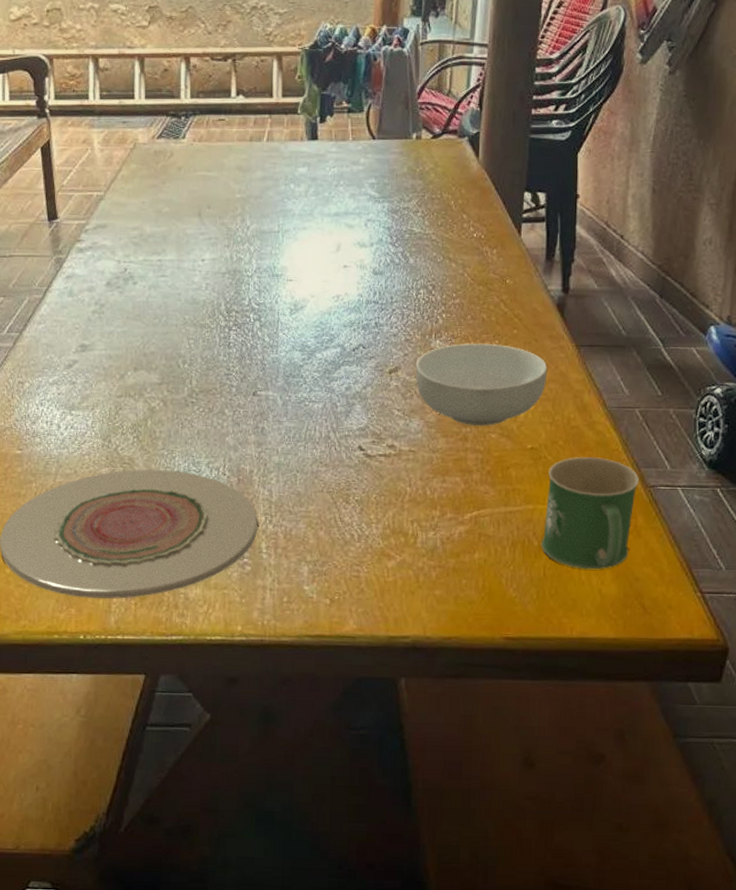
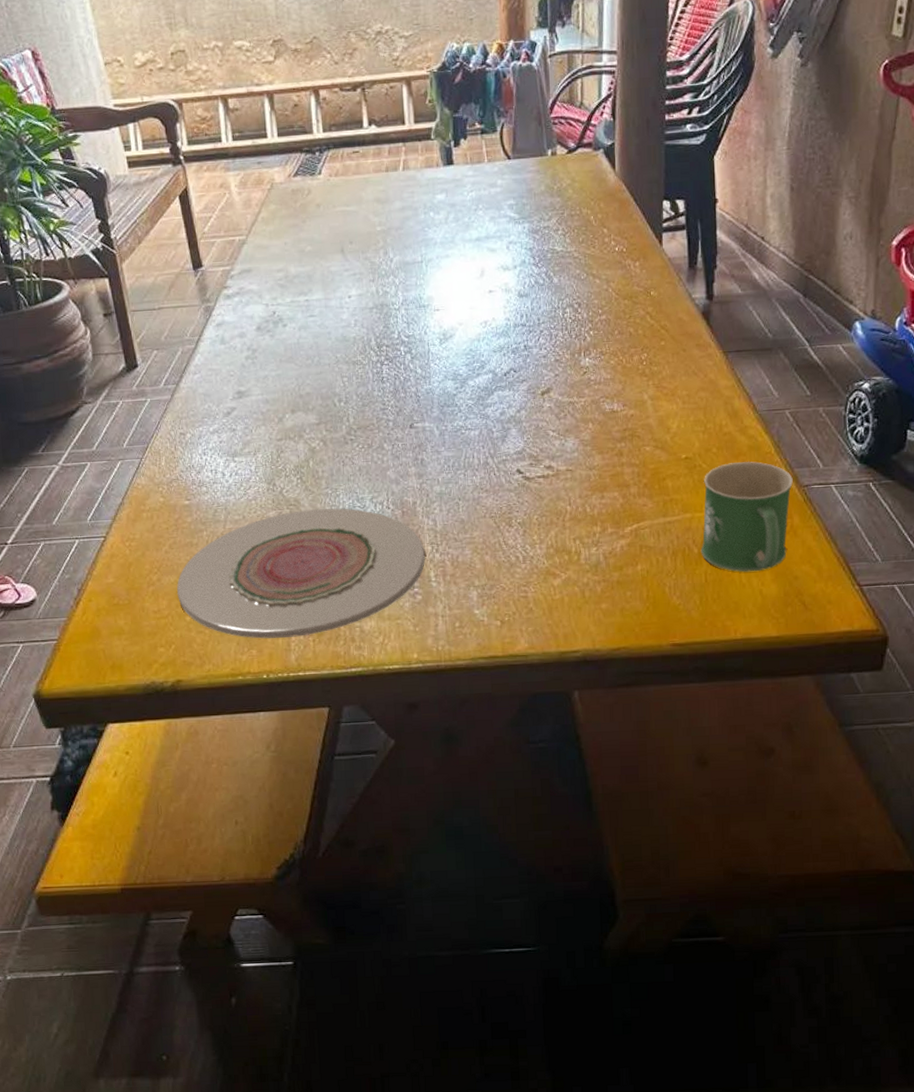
cereal bowl: present [415,344,548,426] -> none [567,357,697,440]

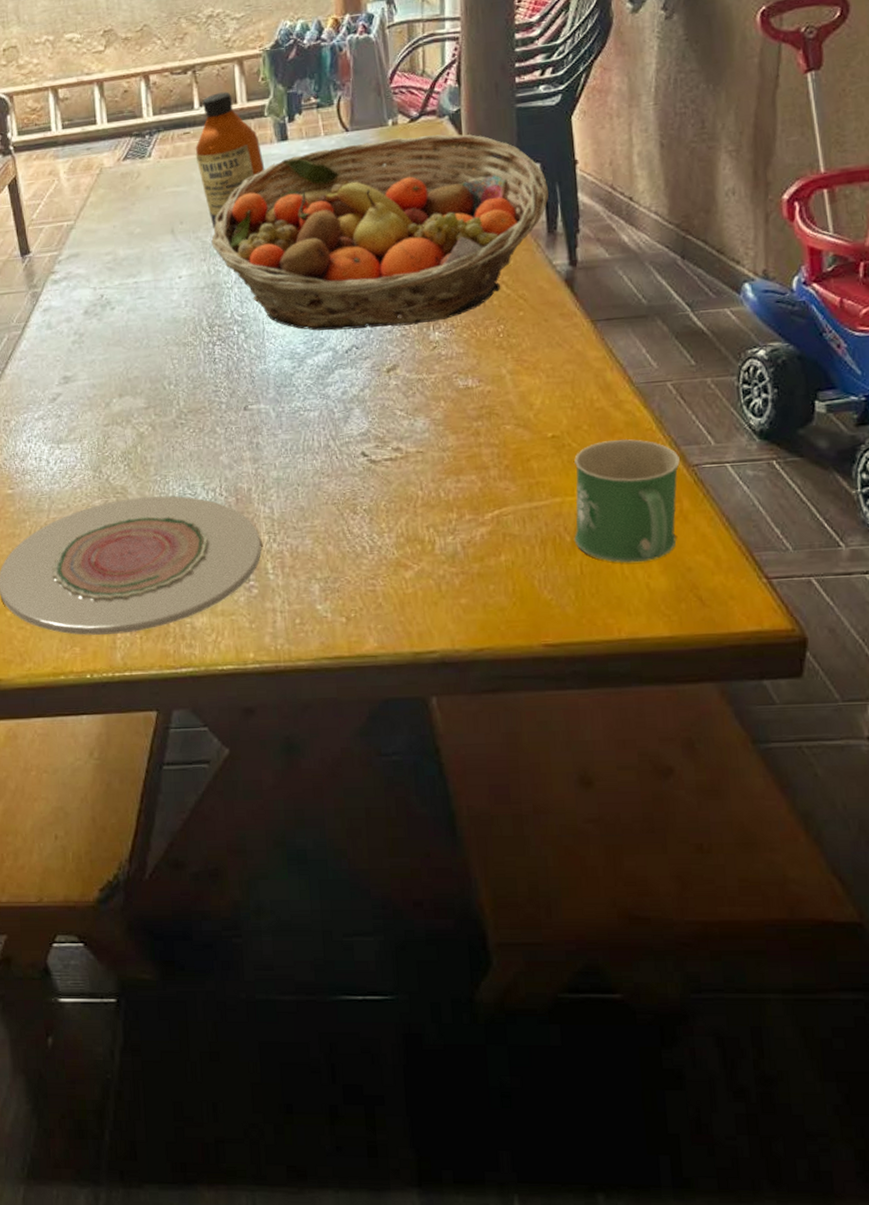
bottle: none [364,112,431,252] -> present [195,91,265,230]
fruit basket: none [380,167,691,354] -> present [211,134,549,331]

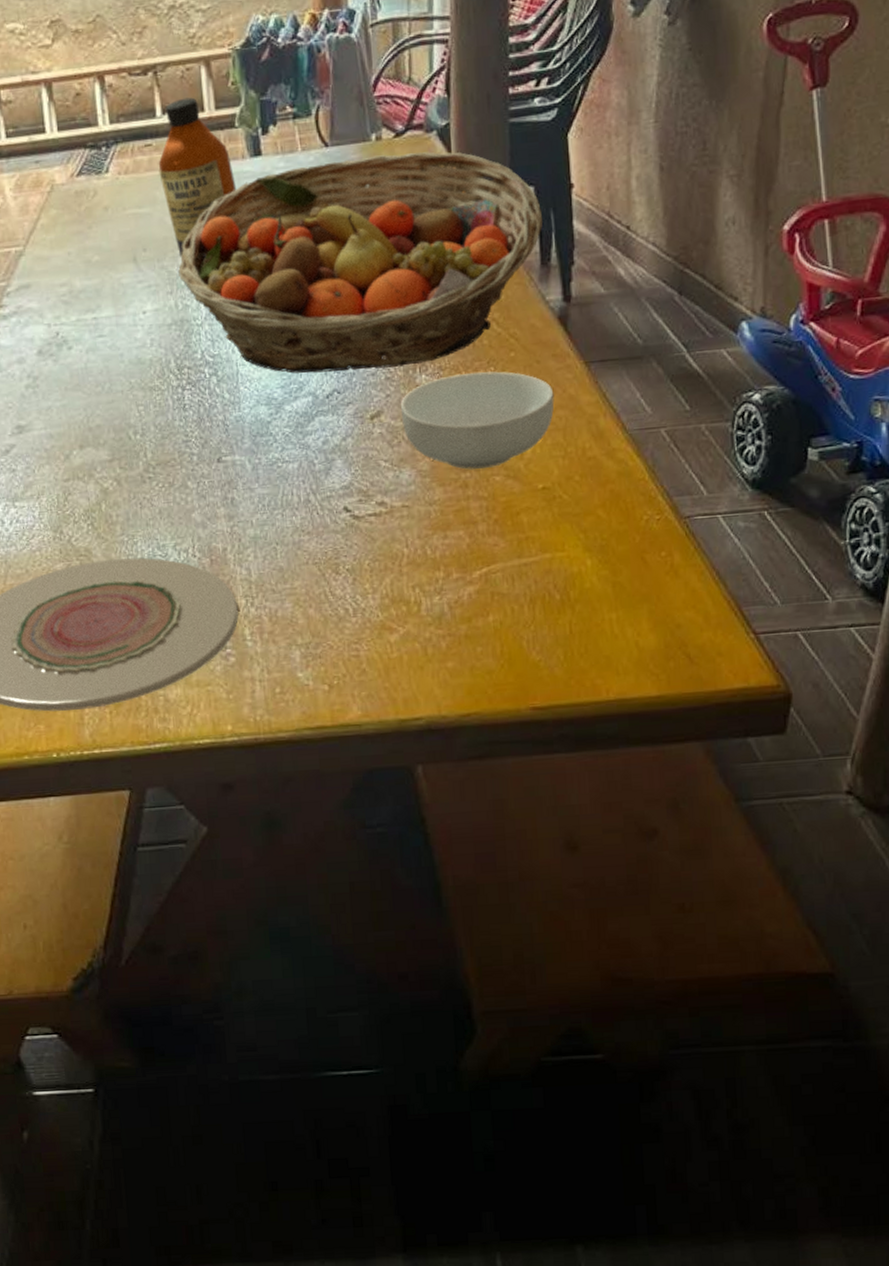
cereal bowl: none [415,329,563,419] -> present [400,371,555,470]
mug: present [574,438,680,564] -> none [563,489,672,622]

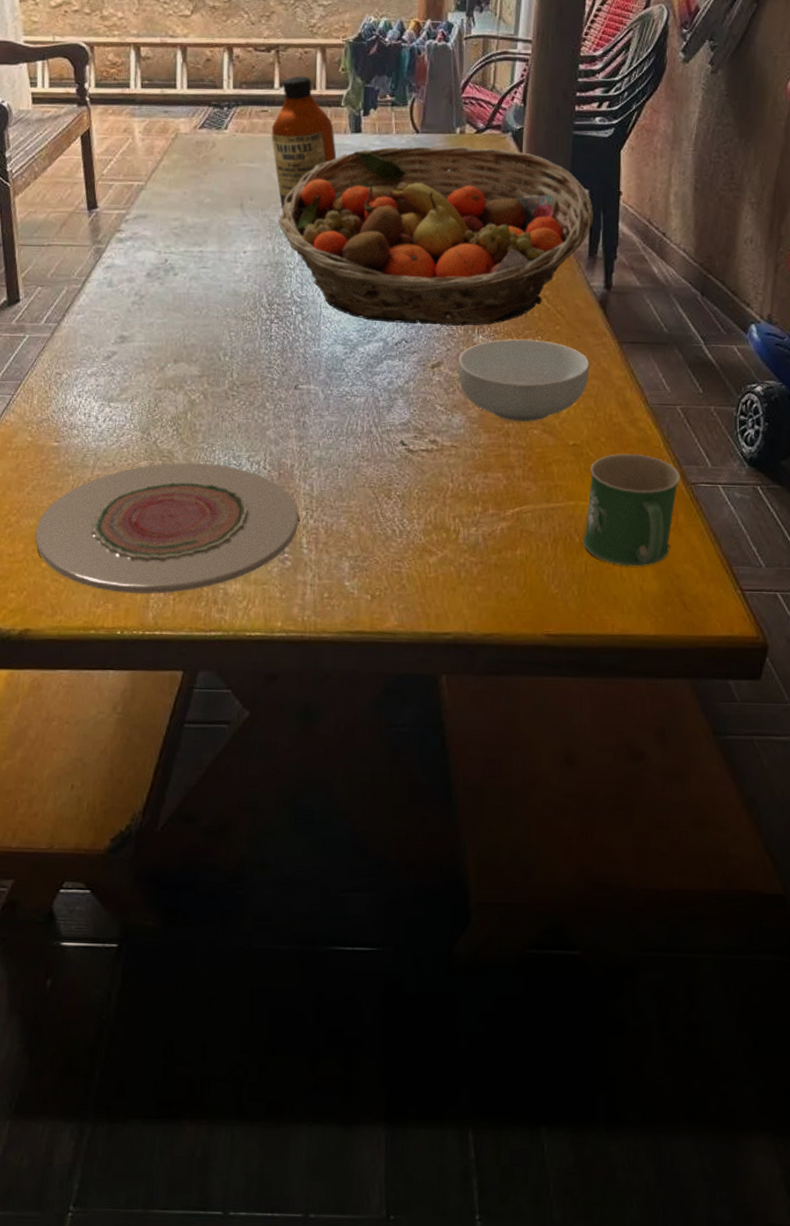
mug: none [563,489,672,622] -> present [582,453,680,567]

